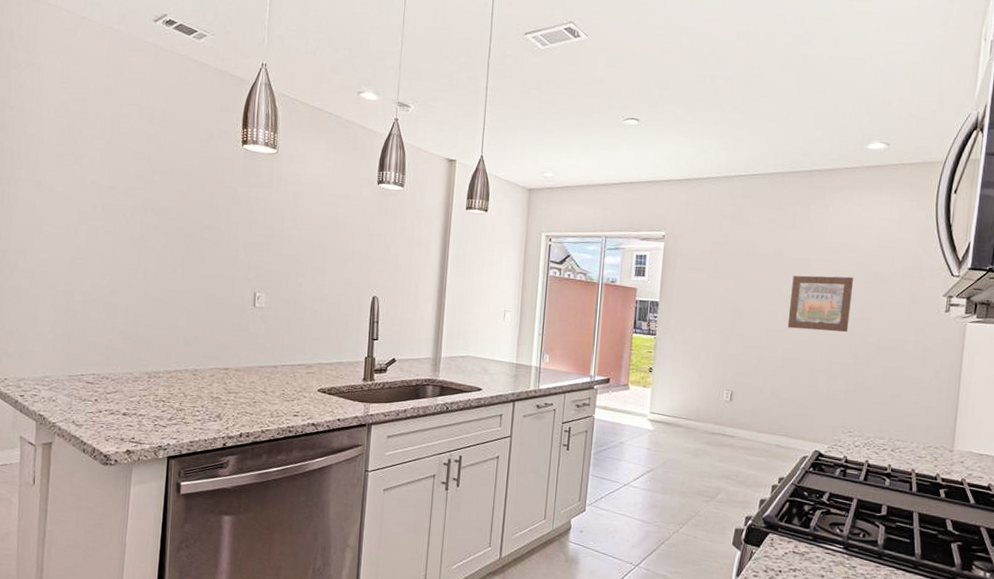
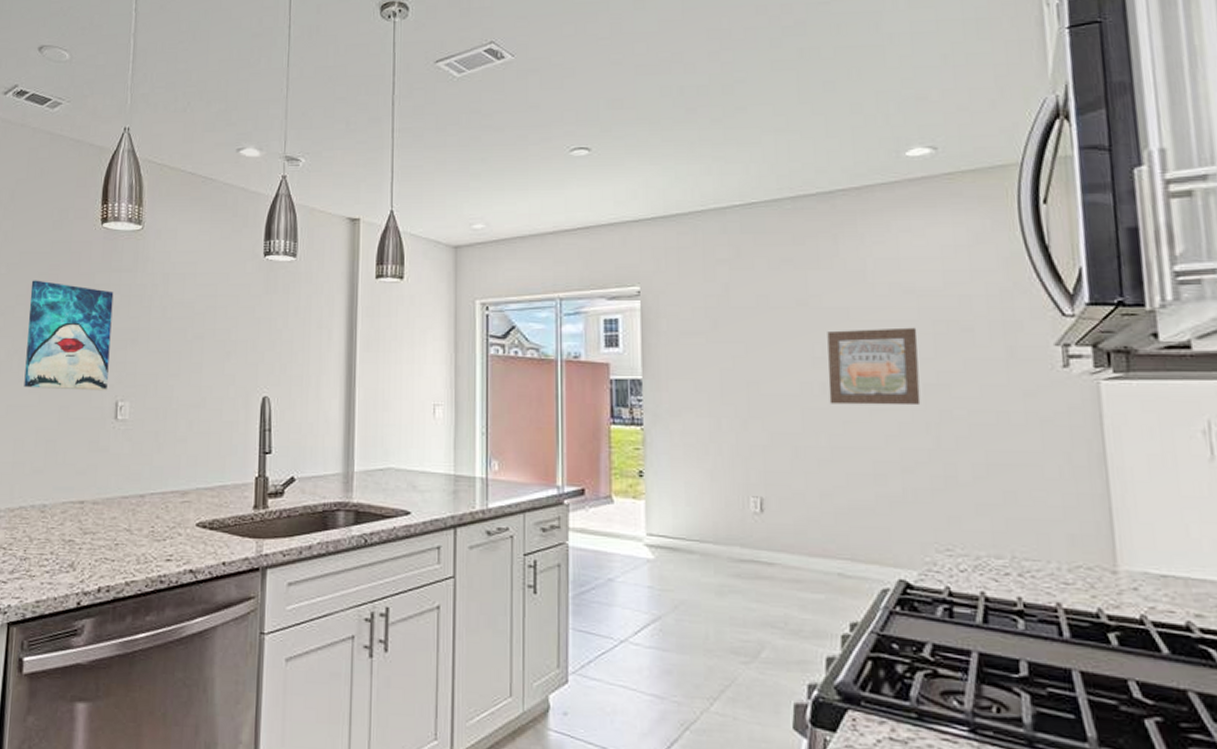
wall art: none [177,188,253,284] -> present [24,280,114,391]

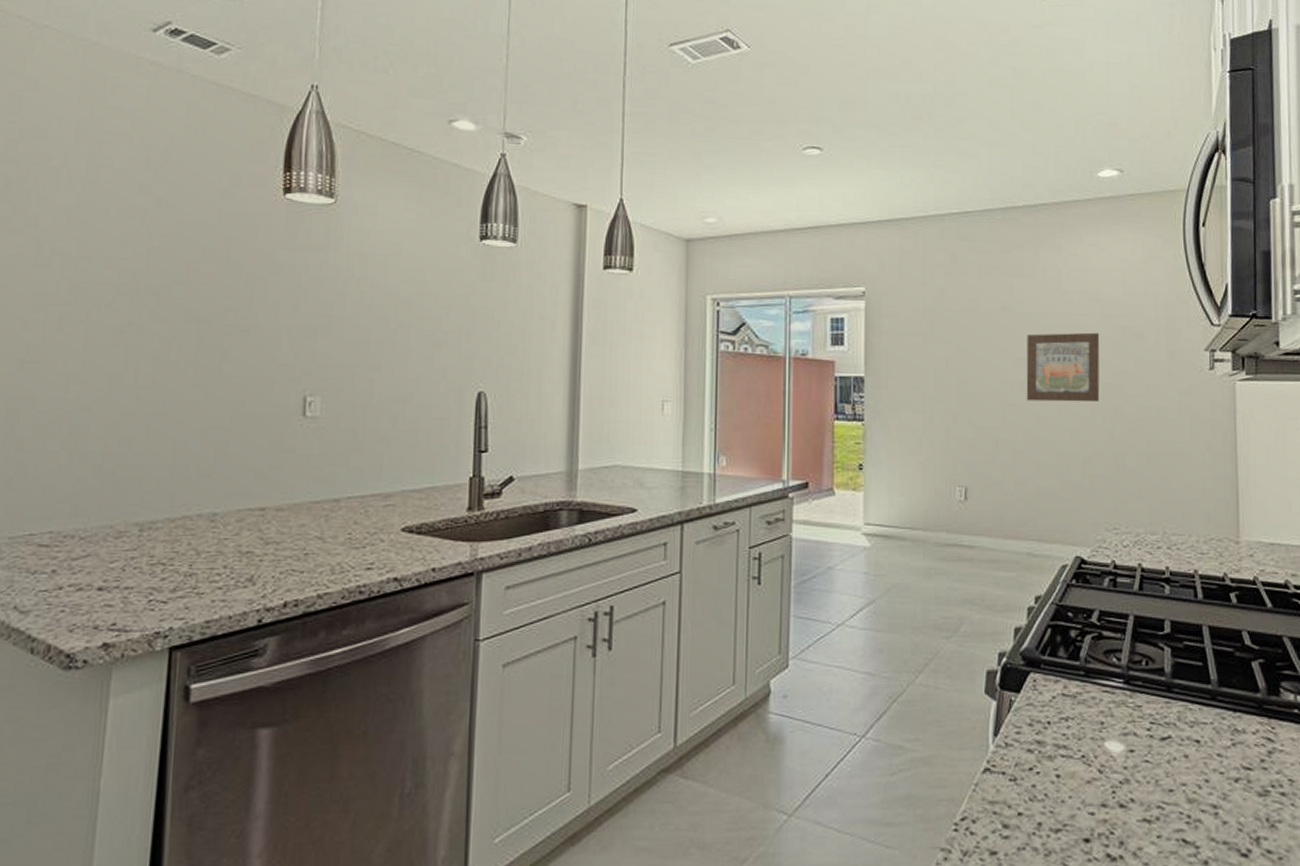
wall art: present [24,280,114,391] -> none [185,255,300,385]

